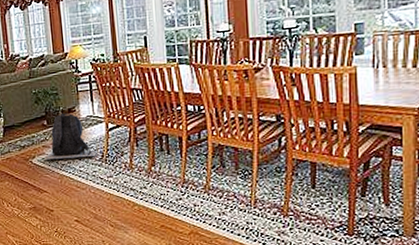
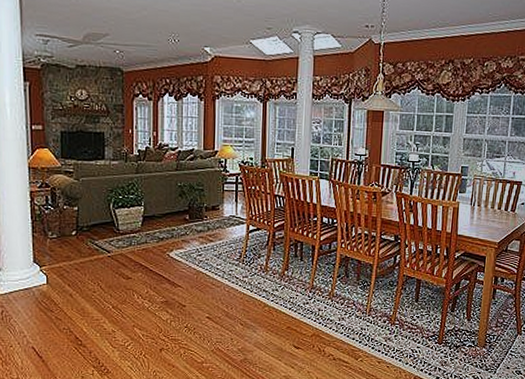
backpack: present [45,112,97,160] -> none [183,209,236,256]

